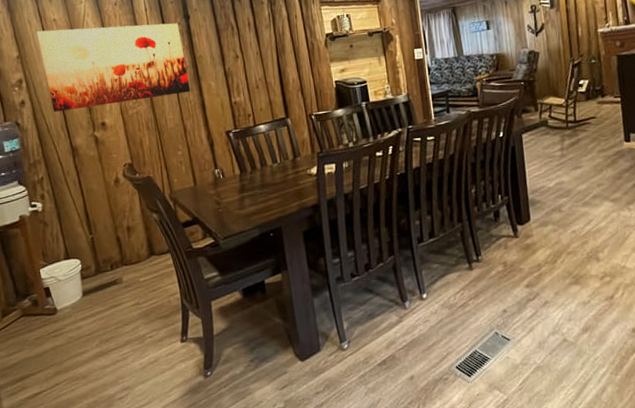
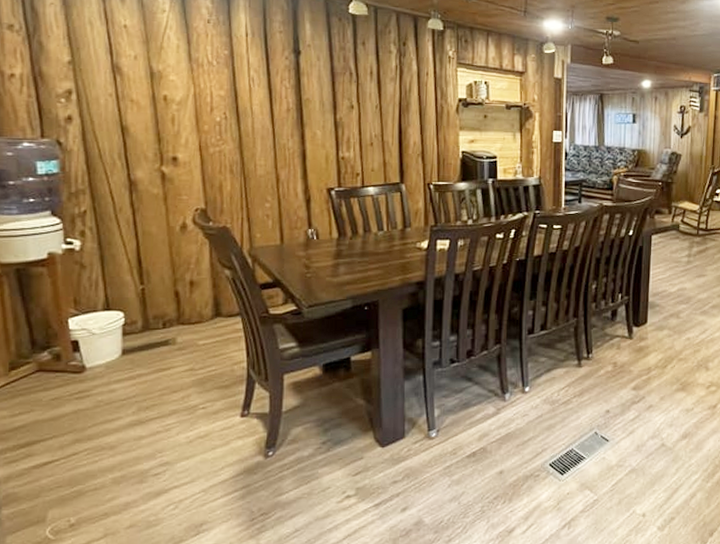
wall art: present [36,23,191,112] -> none [98,36,291,138]

